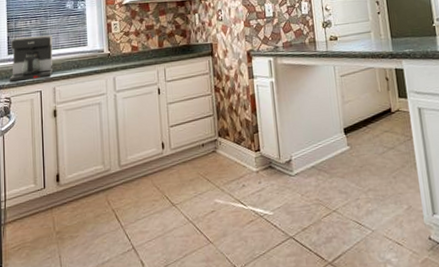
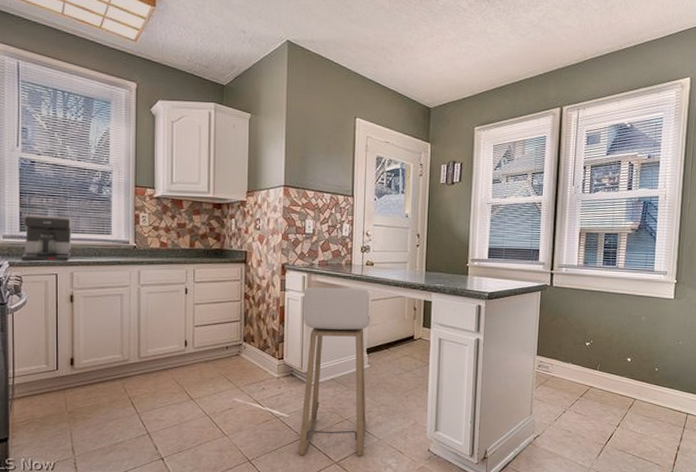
bar stool: none [271,65,358,259] -> present [299,287,370,456]

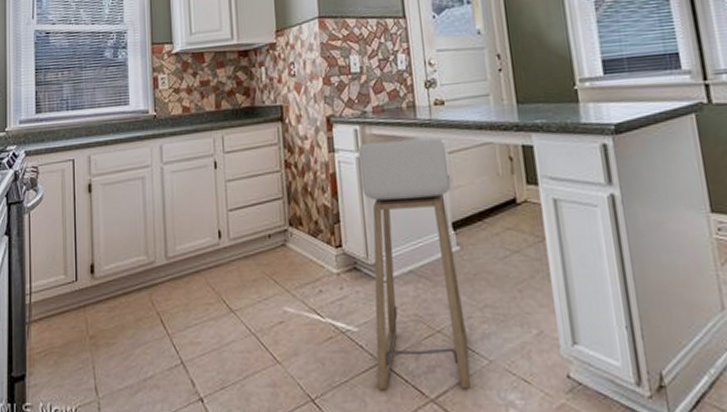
coffee maker: present [20,214,72,263] -> none [36,90,89,148]

